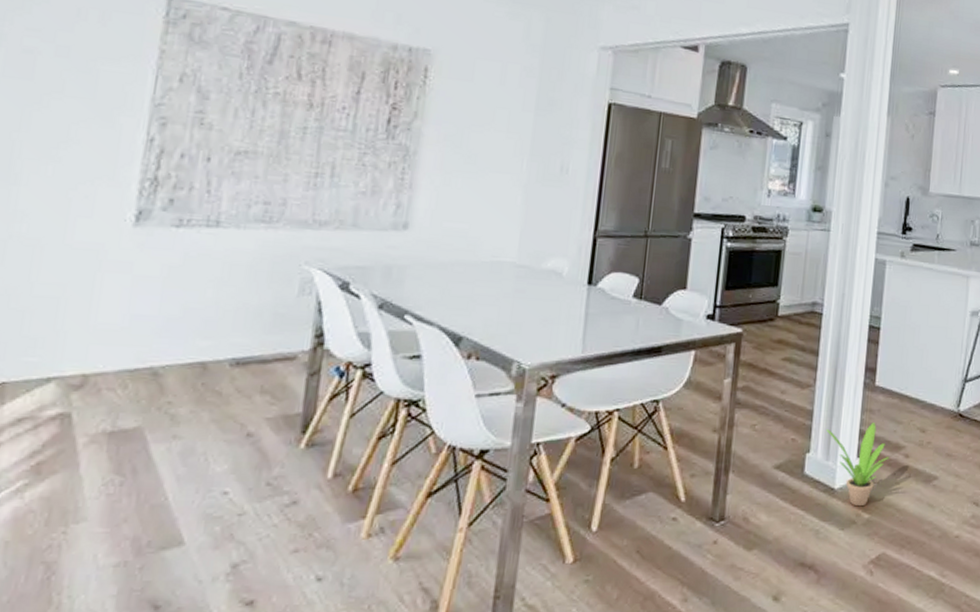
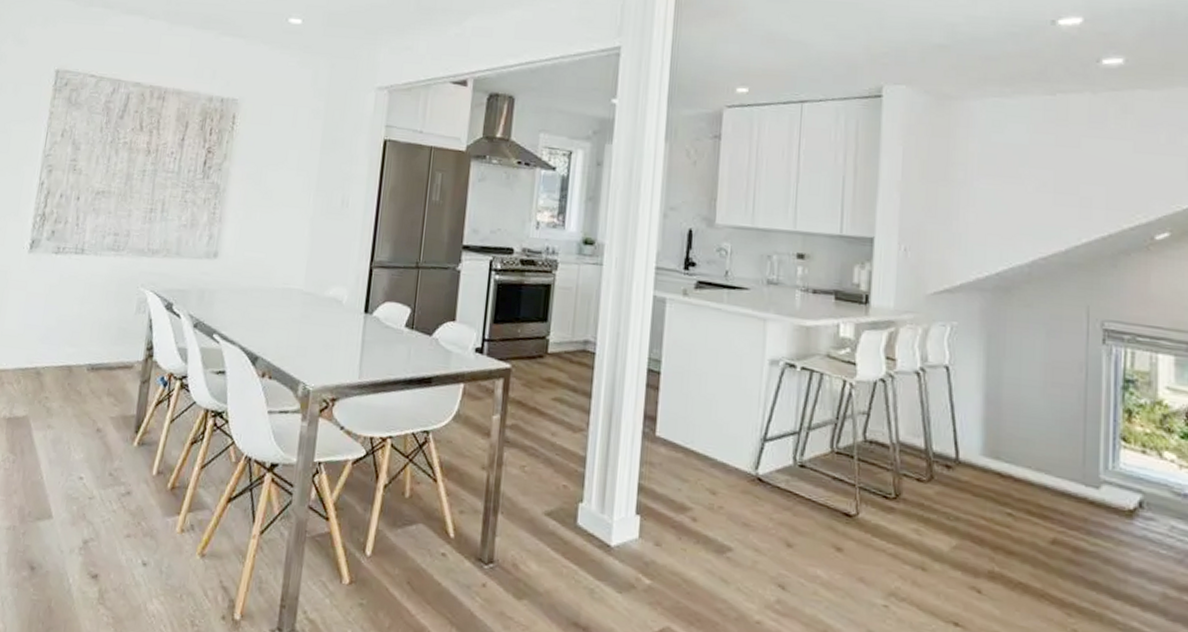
potted plant: present [826,423,889,507] -> none [601,477,673,571]

